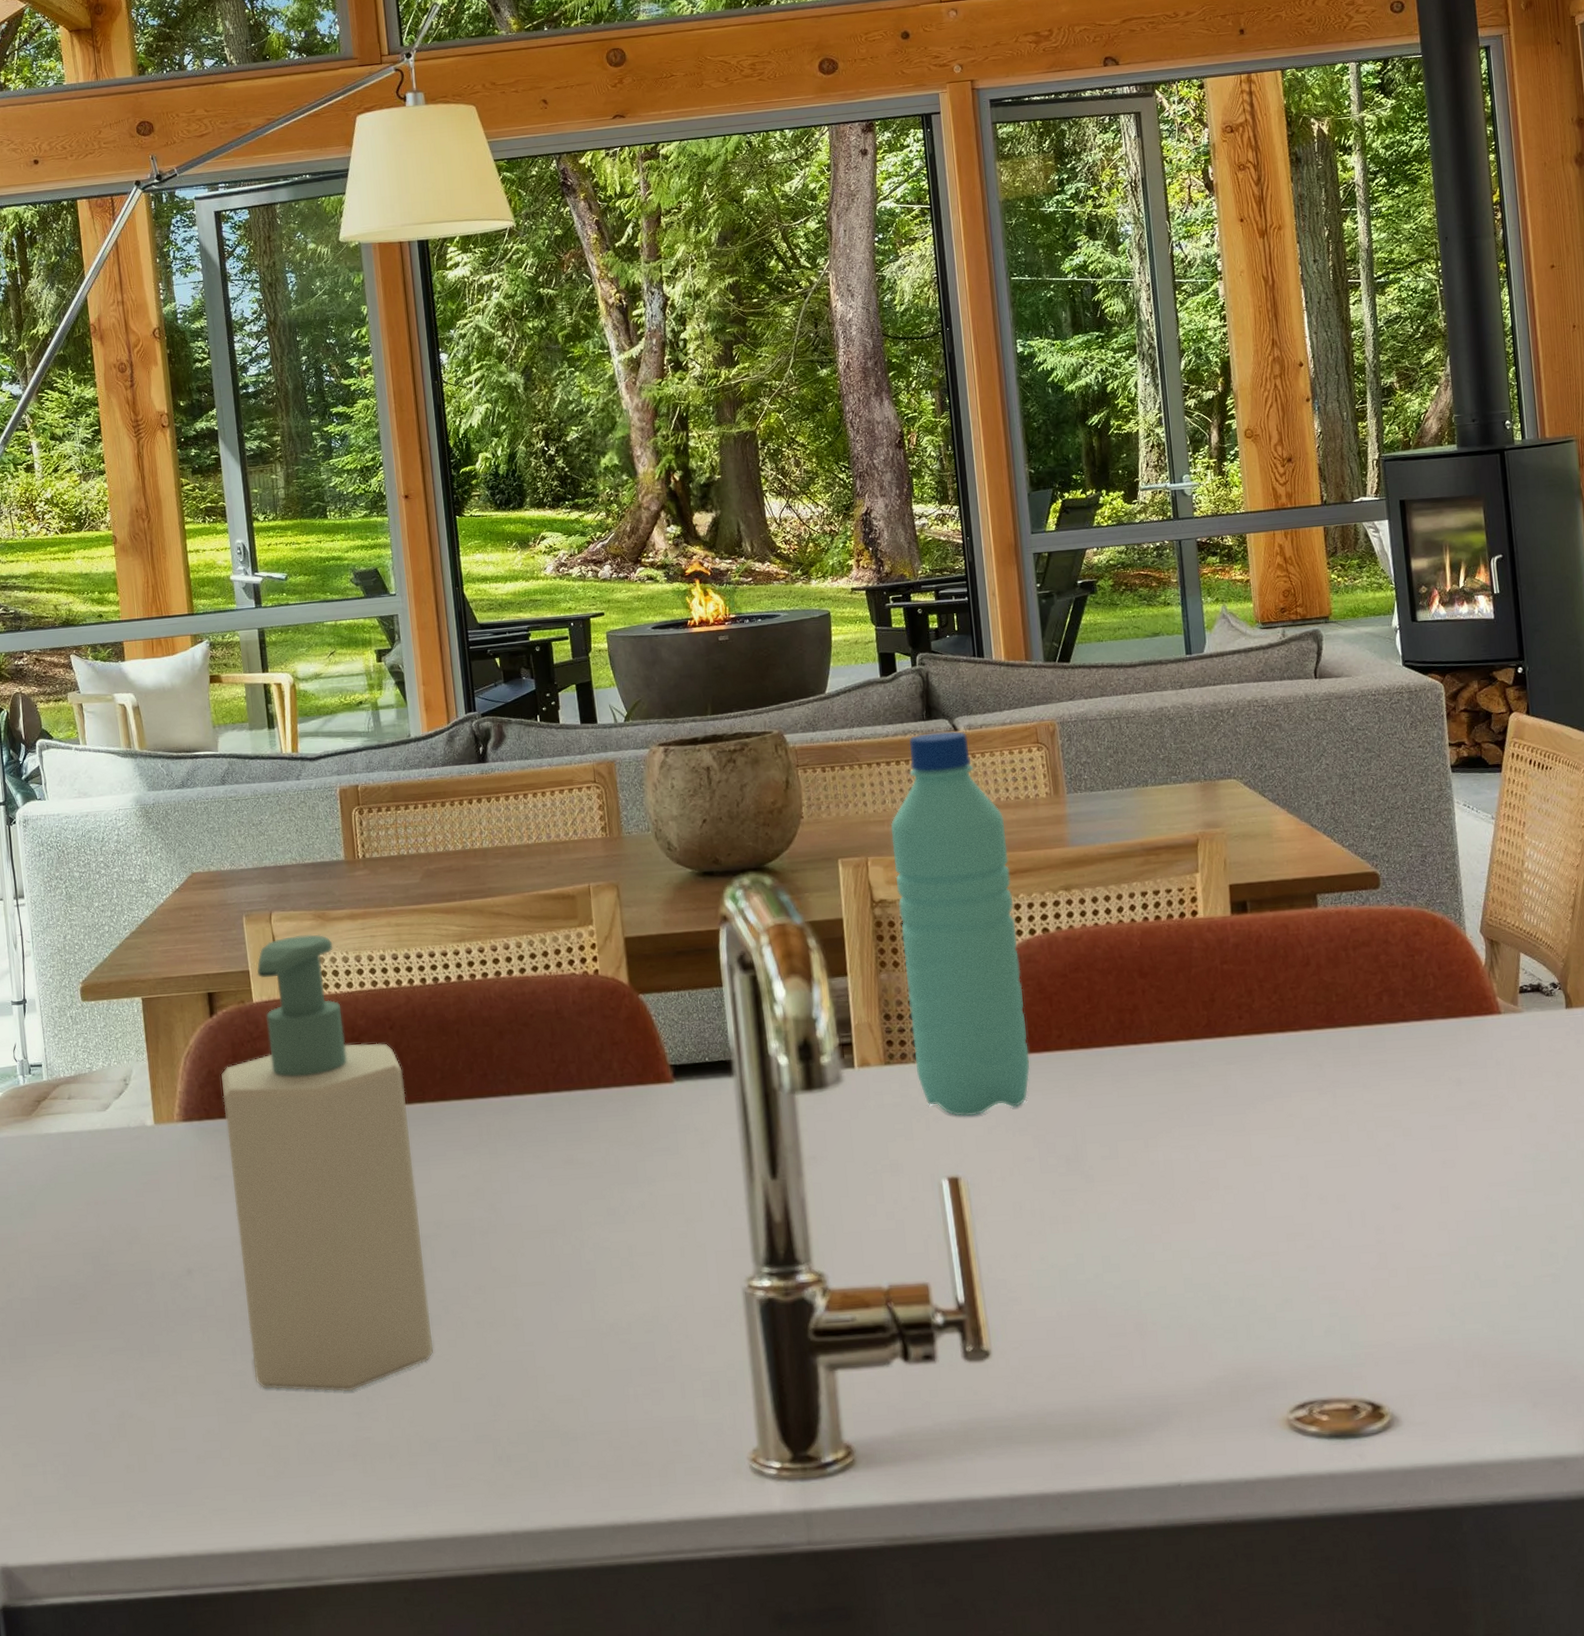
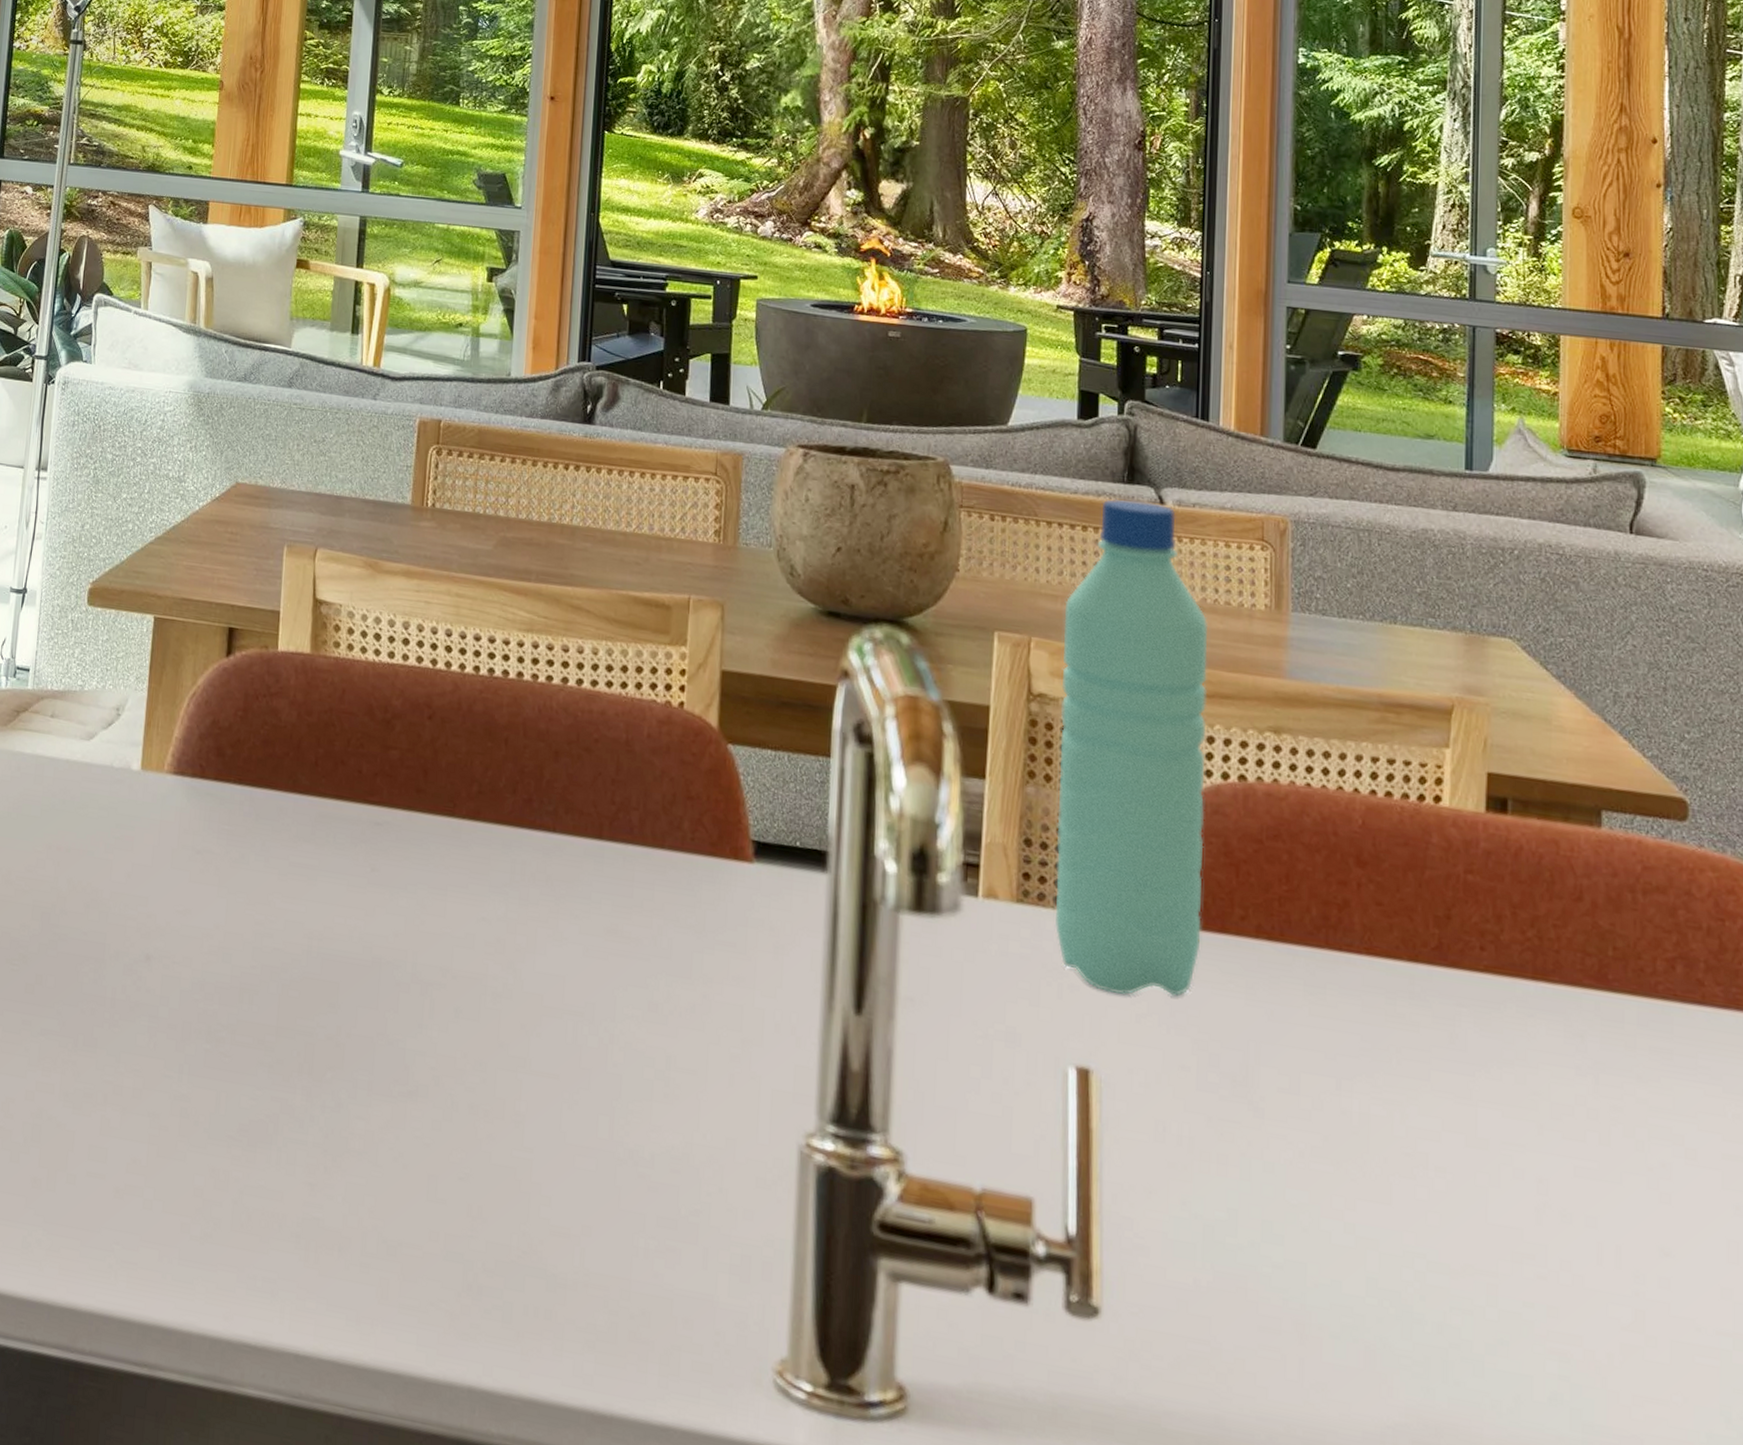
soap bottle: present [221,934,434,1392] -> none [199,580,435,1155]

